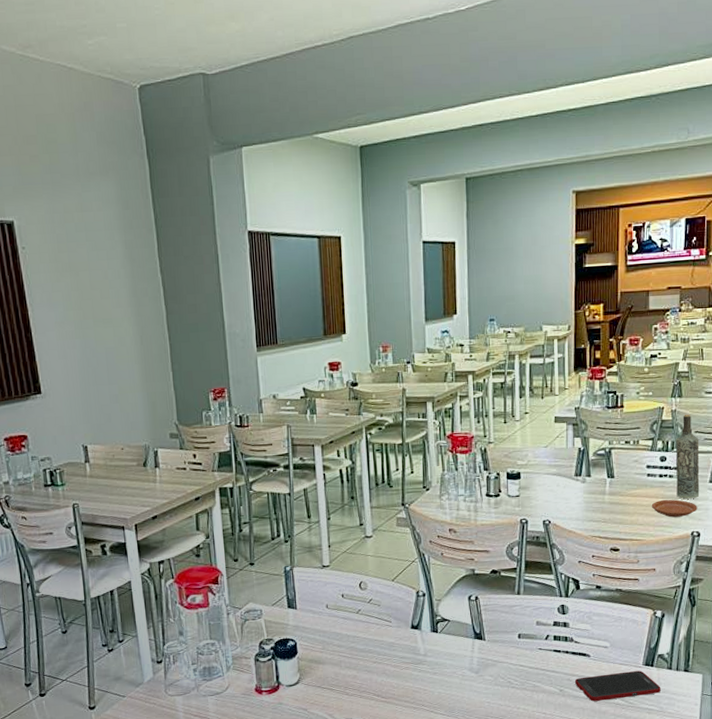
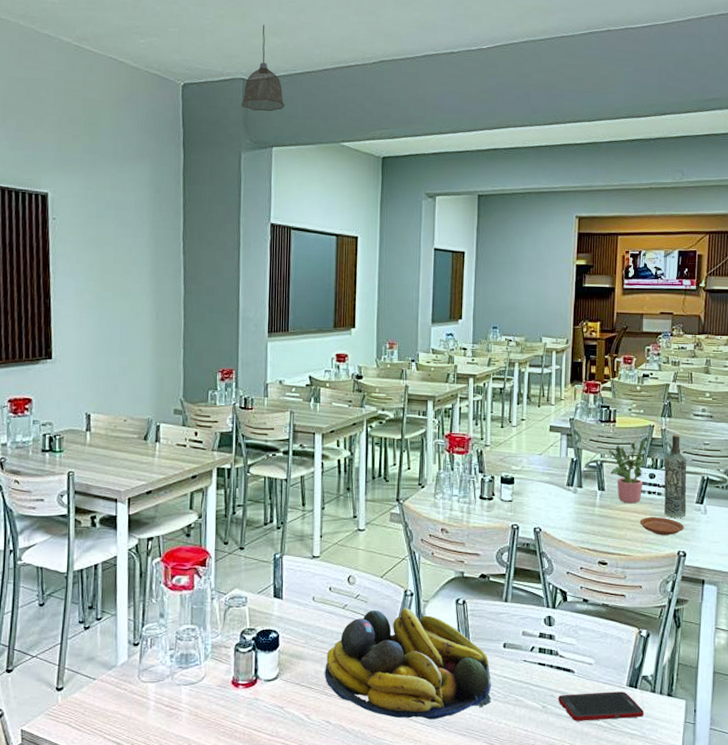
pendant lamp: none [204,8,251,109] -> present [241,24,285,112]
fruit bowl: none [344,608,509,711] -> present [325,608,492,720]
potted plant: none [617,423,656,489] -> present [609,440,646,504]

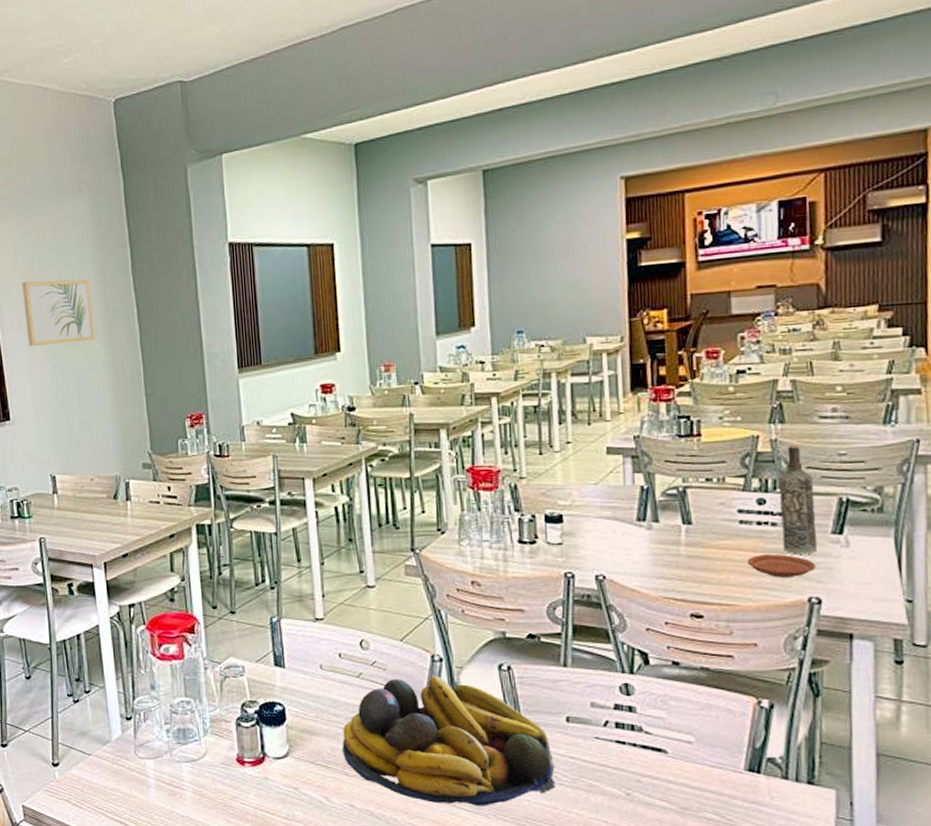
wall art: none [77,232,143,294] -> present [22,279,95,347]
pendant lamp: present [241,24,285,112] -> none [181,12,232,116]
cell phone: present [557,692,644,721] -> none [646,777,774,813]
potted plant: present [609,440,646,504] -> none [694,455,749,539]

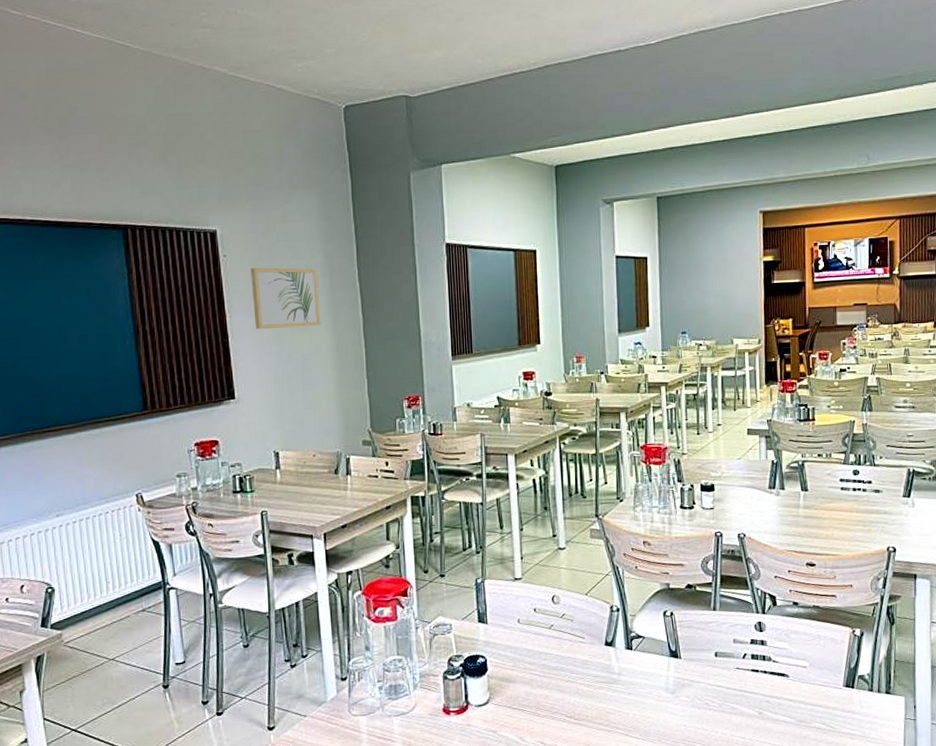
fruit bowl: present [342,676,556,806] -> none [535,624,707,734]
plate: present [747,553,816,578] -> none [846,513,892,532]
bottle: present [777,444,818,554] -> none [867,428,894,513]

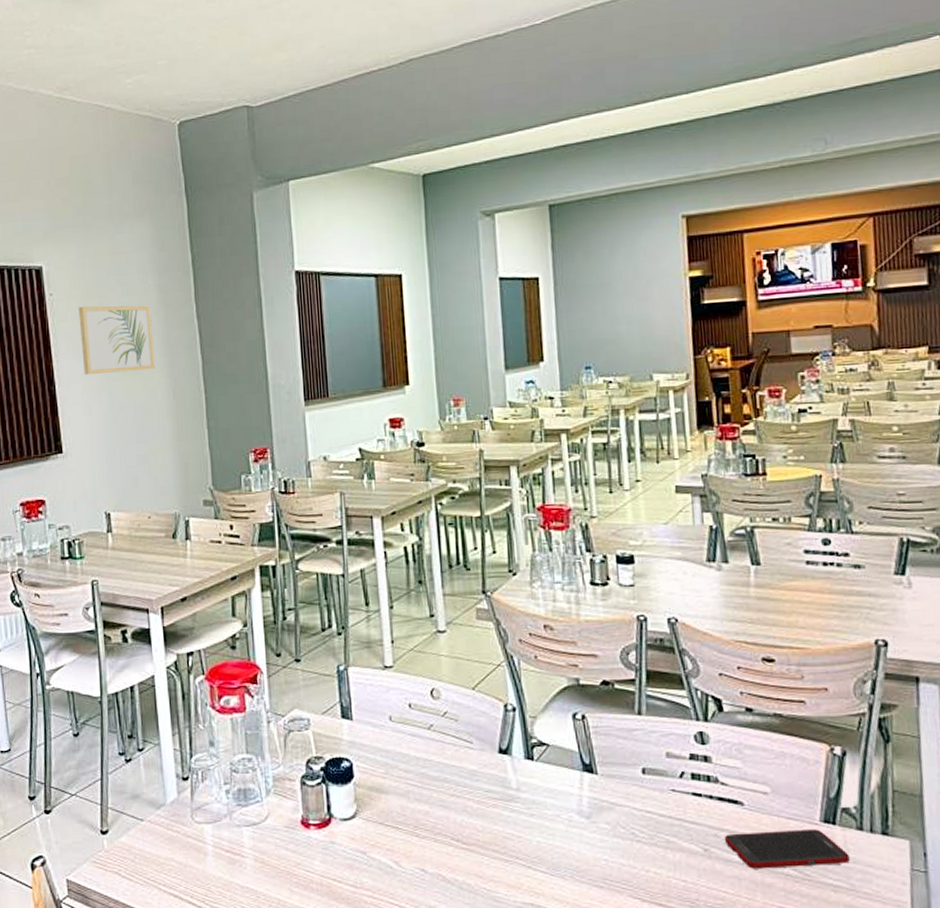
cell phone: none [773,692,863,725] -> present [724,829,850,869]

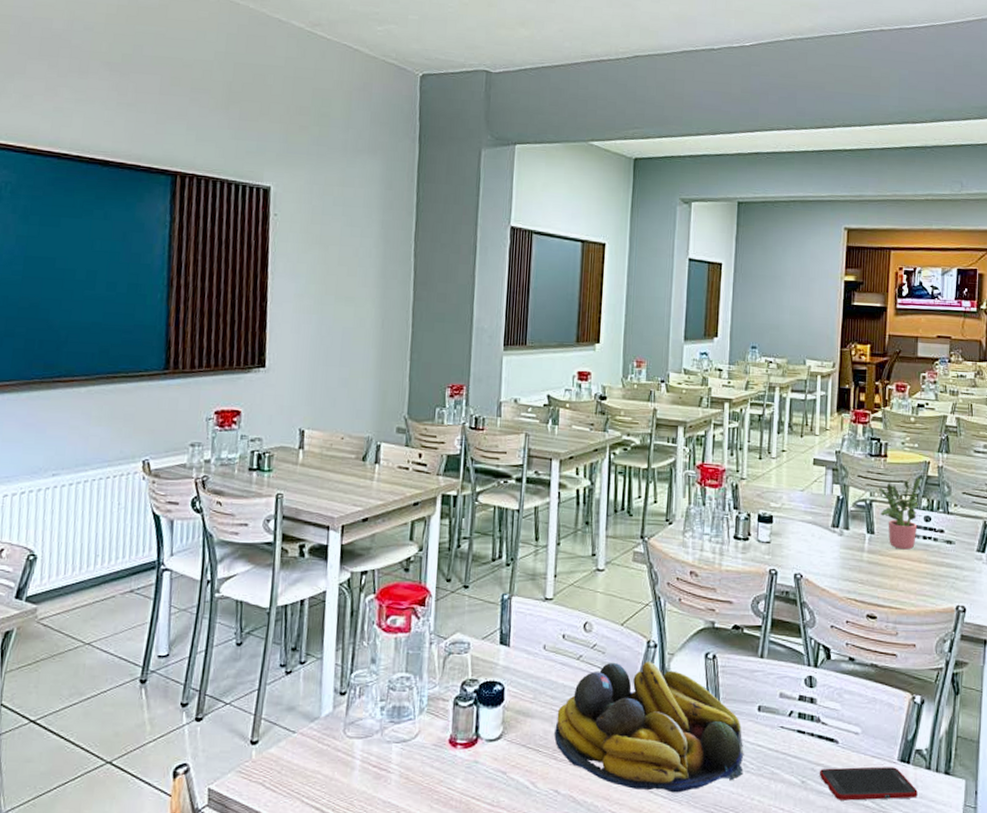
wall art: present [78,305,155,376] -> none [298,230,371,299]
fruit bowl: none [413,727,633,867] -> present [554,662,744,793]
potted plant: none [760,495,815,580] -> present [879,477,921,550]

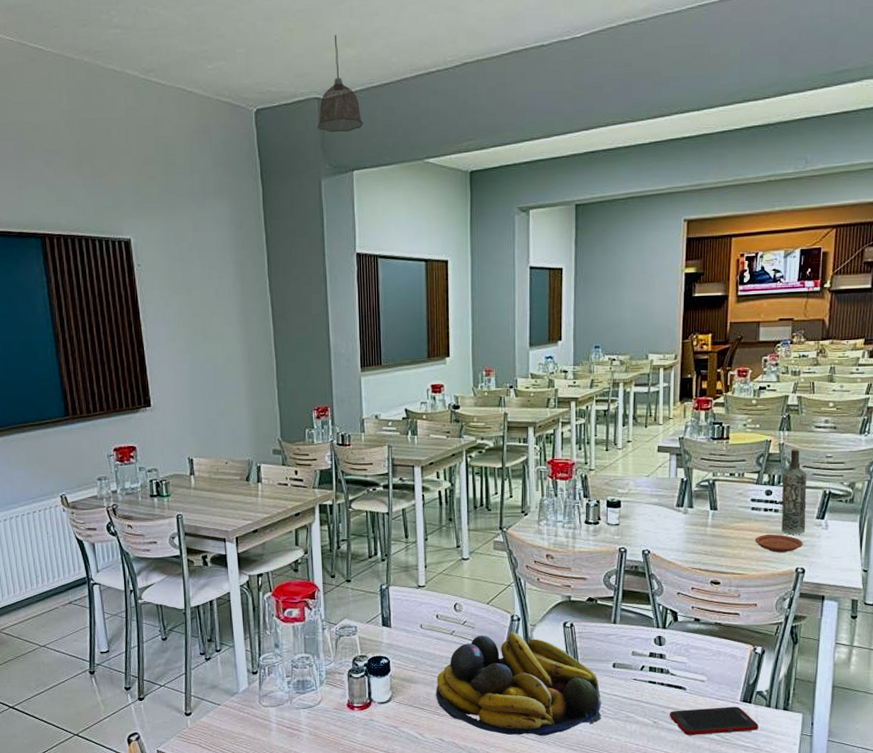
pendant lamp: none [483,14,531,107] -> present [318,34,364,133]
potted plant: present [879,477,921,550] -> none [721,456,762,522]
plate: none [913,565,964,587] -> present [755,534,803,553]
bottle: none [941,472,967,568] -> present [781,448,807,534]

